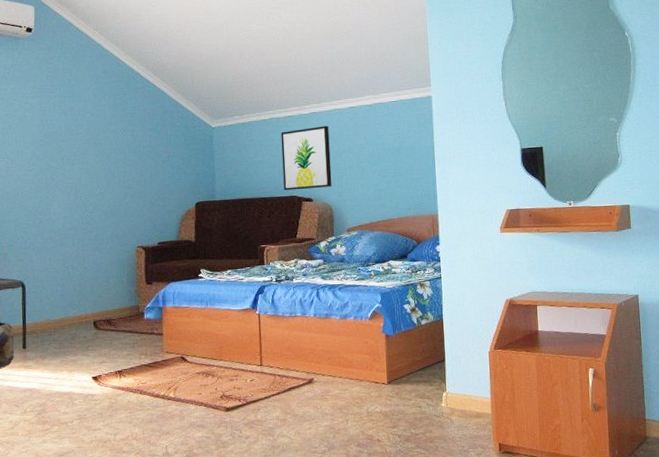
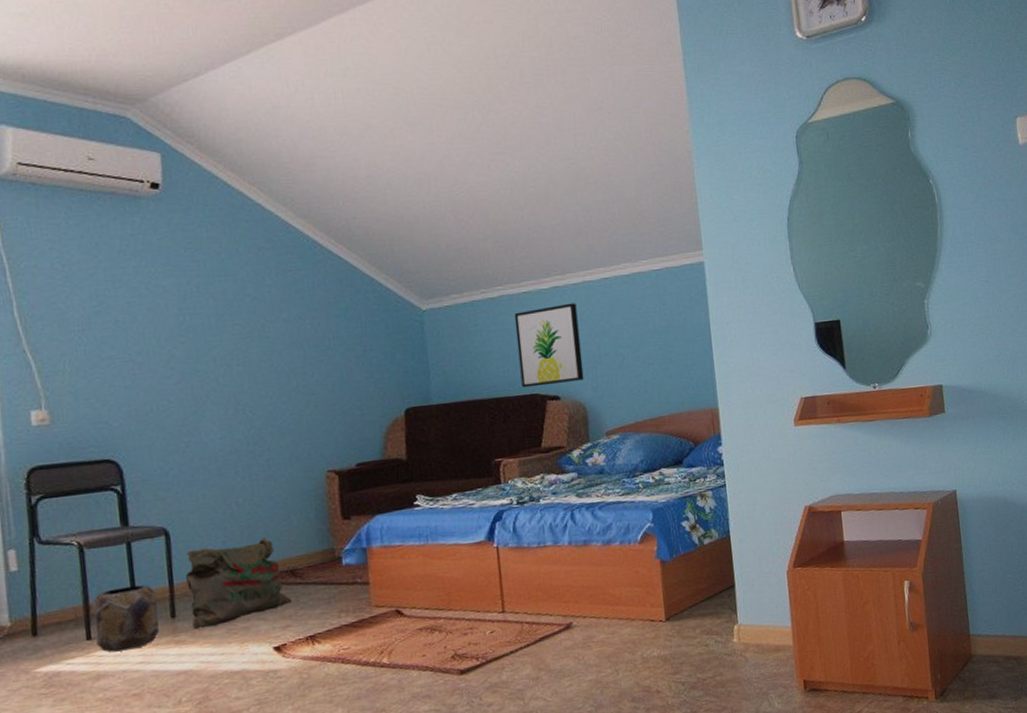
bag: none [35,294,107,359] -> present [186,537,292,630]

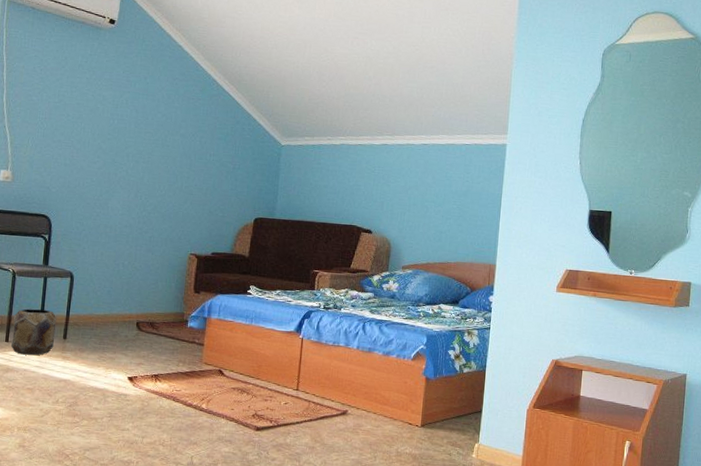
bag: present [186,537,292,630] -> none [76,292,147,352]
wall art: present [514,303,584,388] -> none [344,159,399,222]

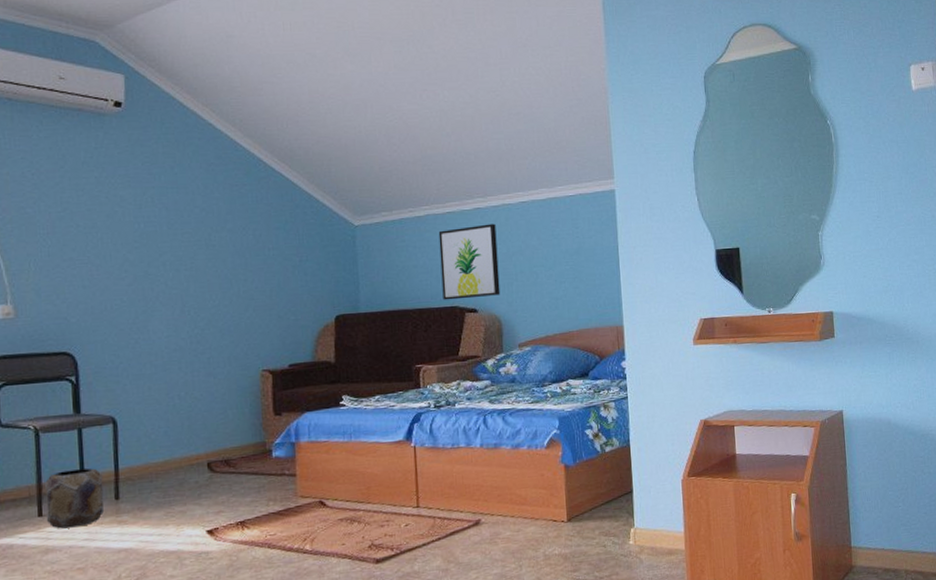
wall art: none [344,159,399,222] -> present [438,223,501,300]

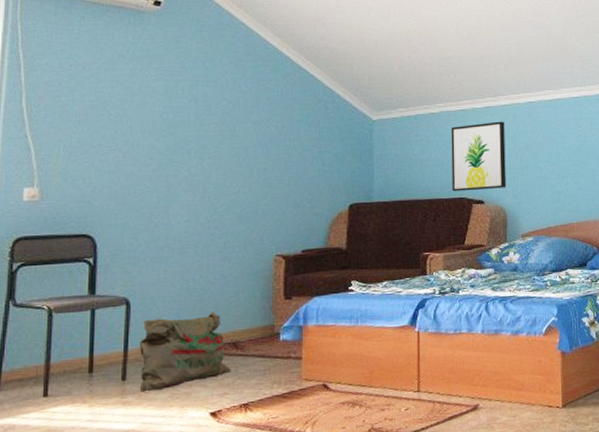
planter: present [45,468,104,529] -> none [51,349,112,409]
bag: none [130,429,225,511] -> present [139,312,231,393]

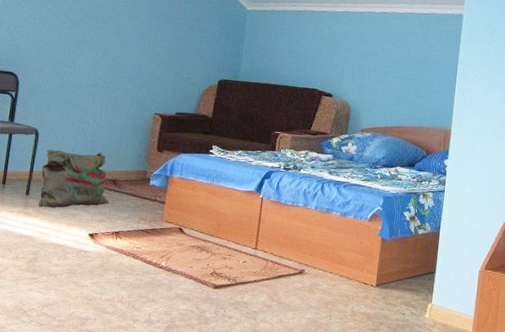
wall art: present [451,121,507,192] -> none [306,25,360,86]

